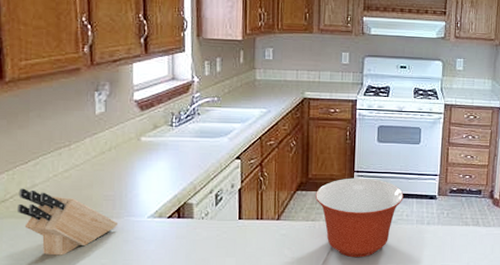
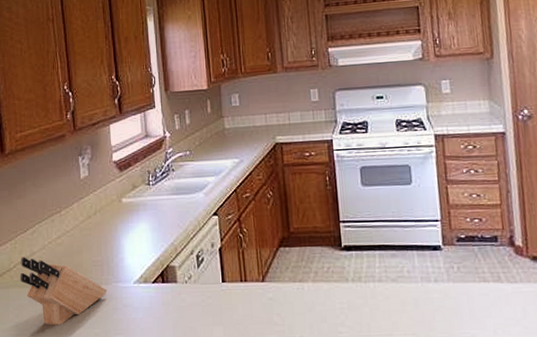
mixing bowl: present [316,178,404,258] -> none [300,228,401,325]

